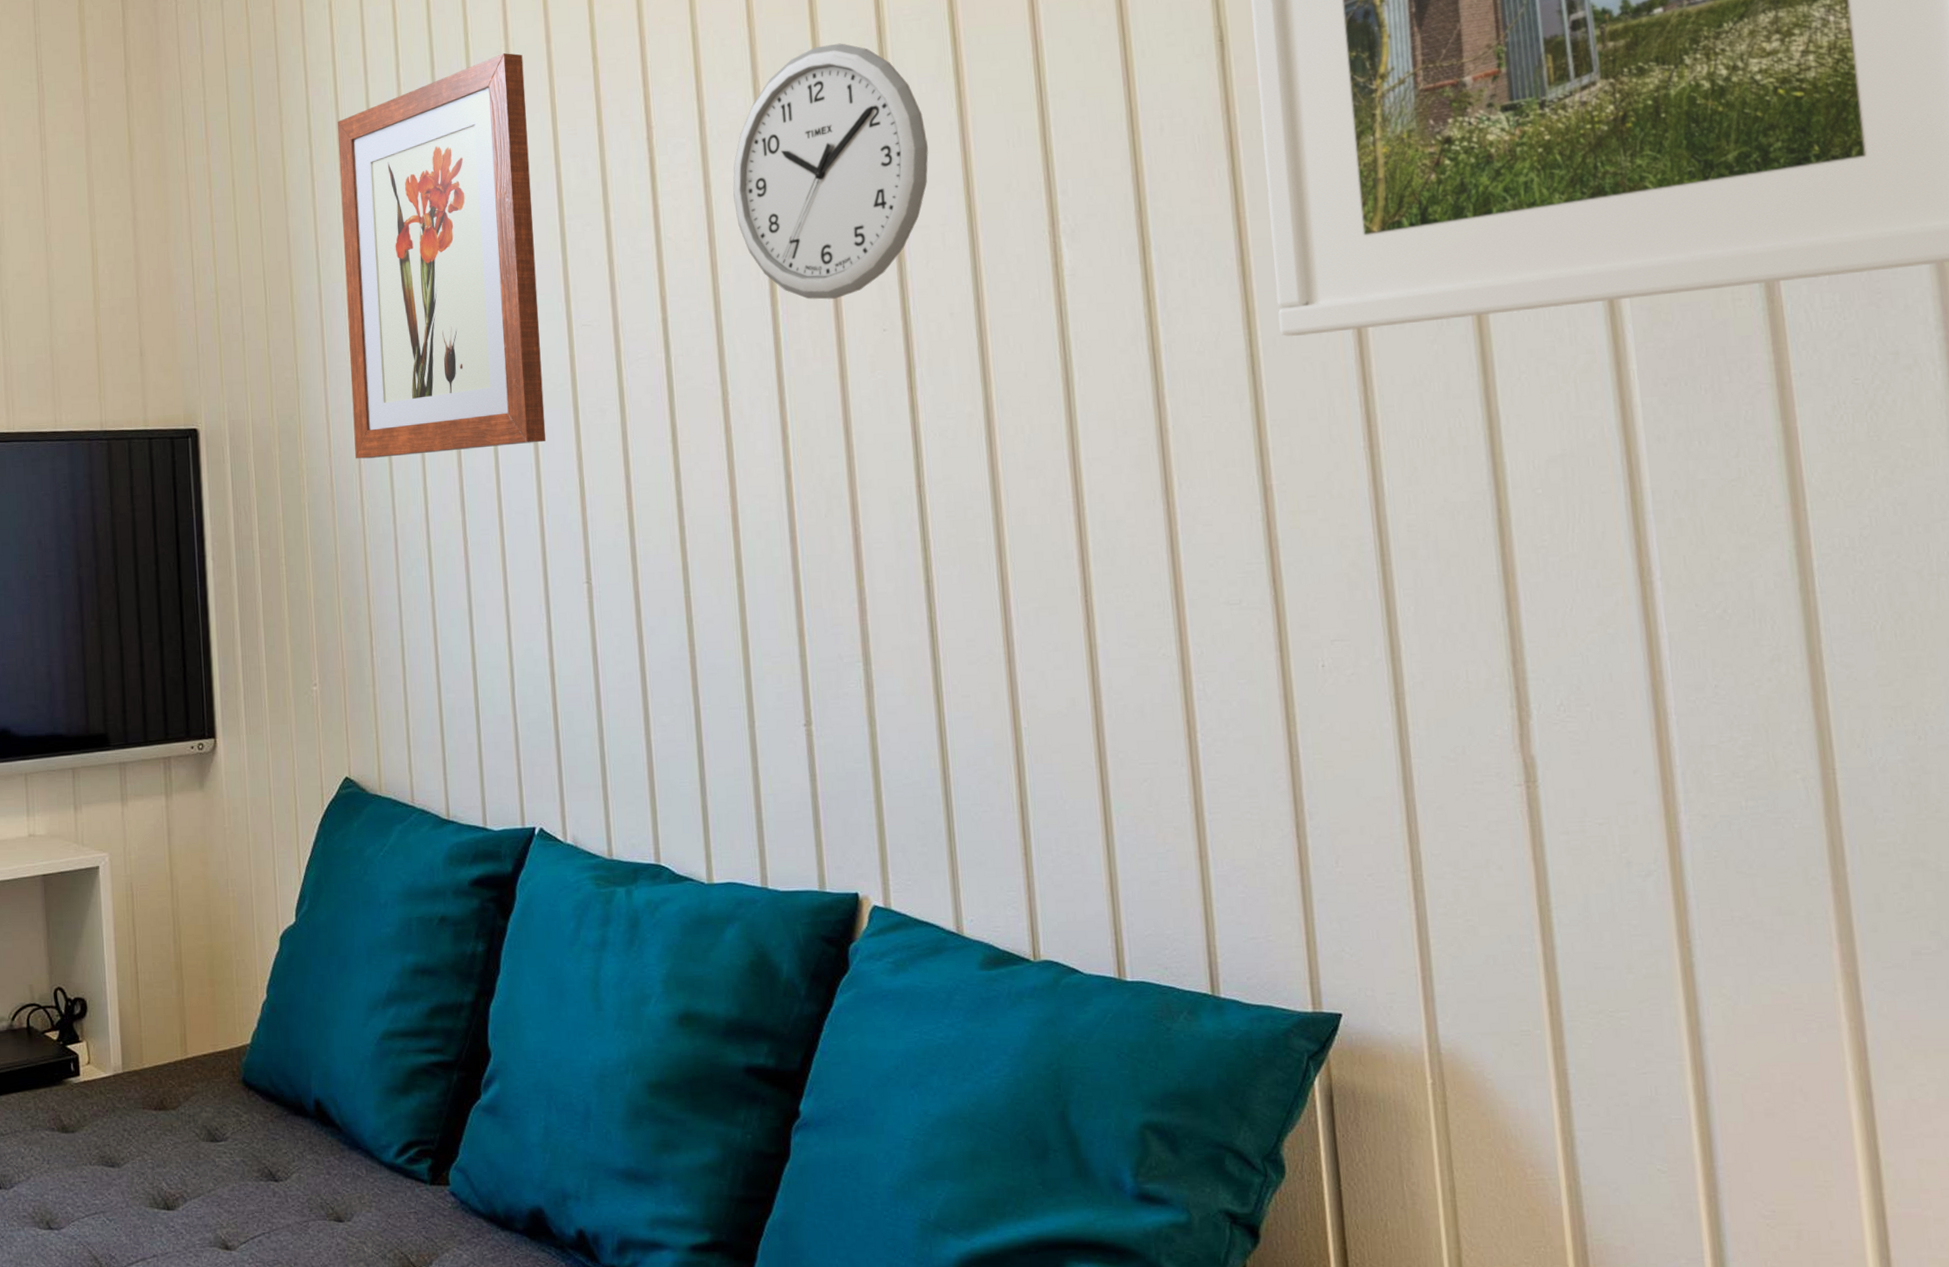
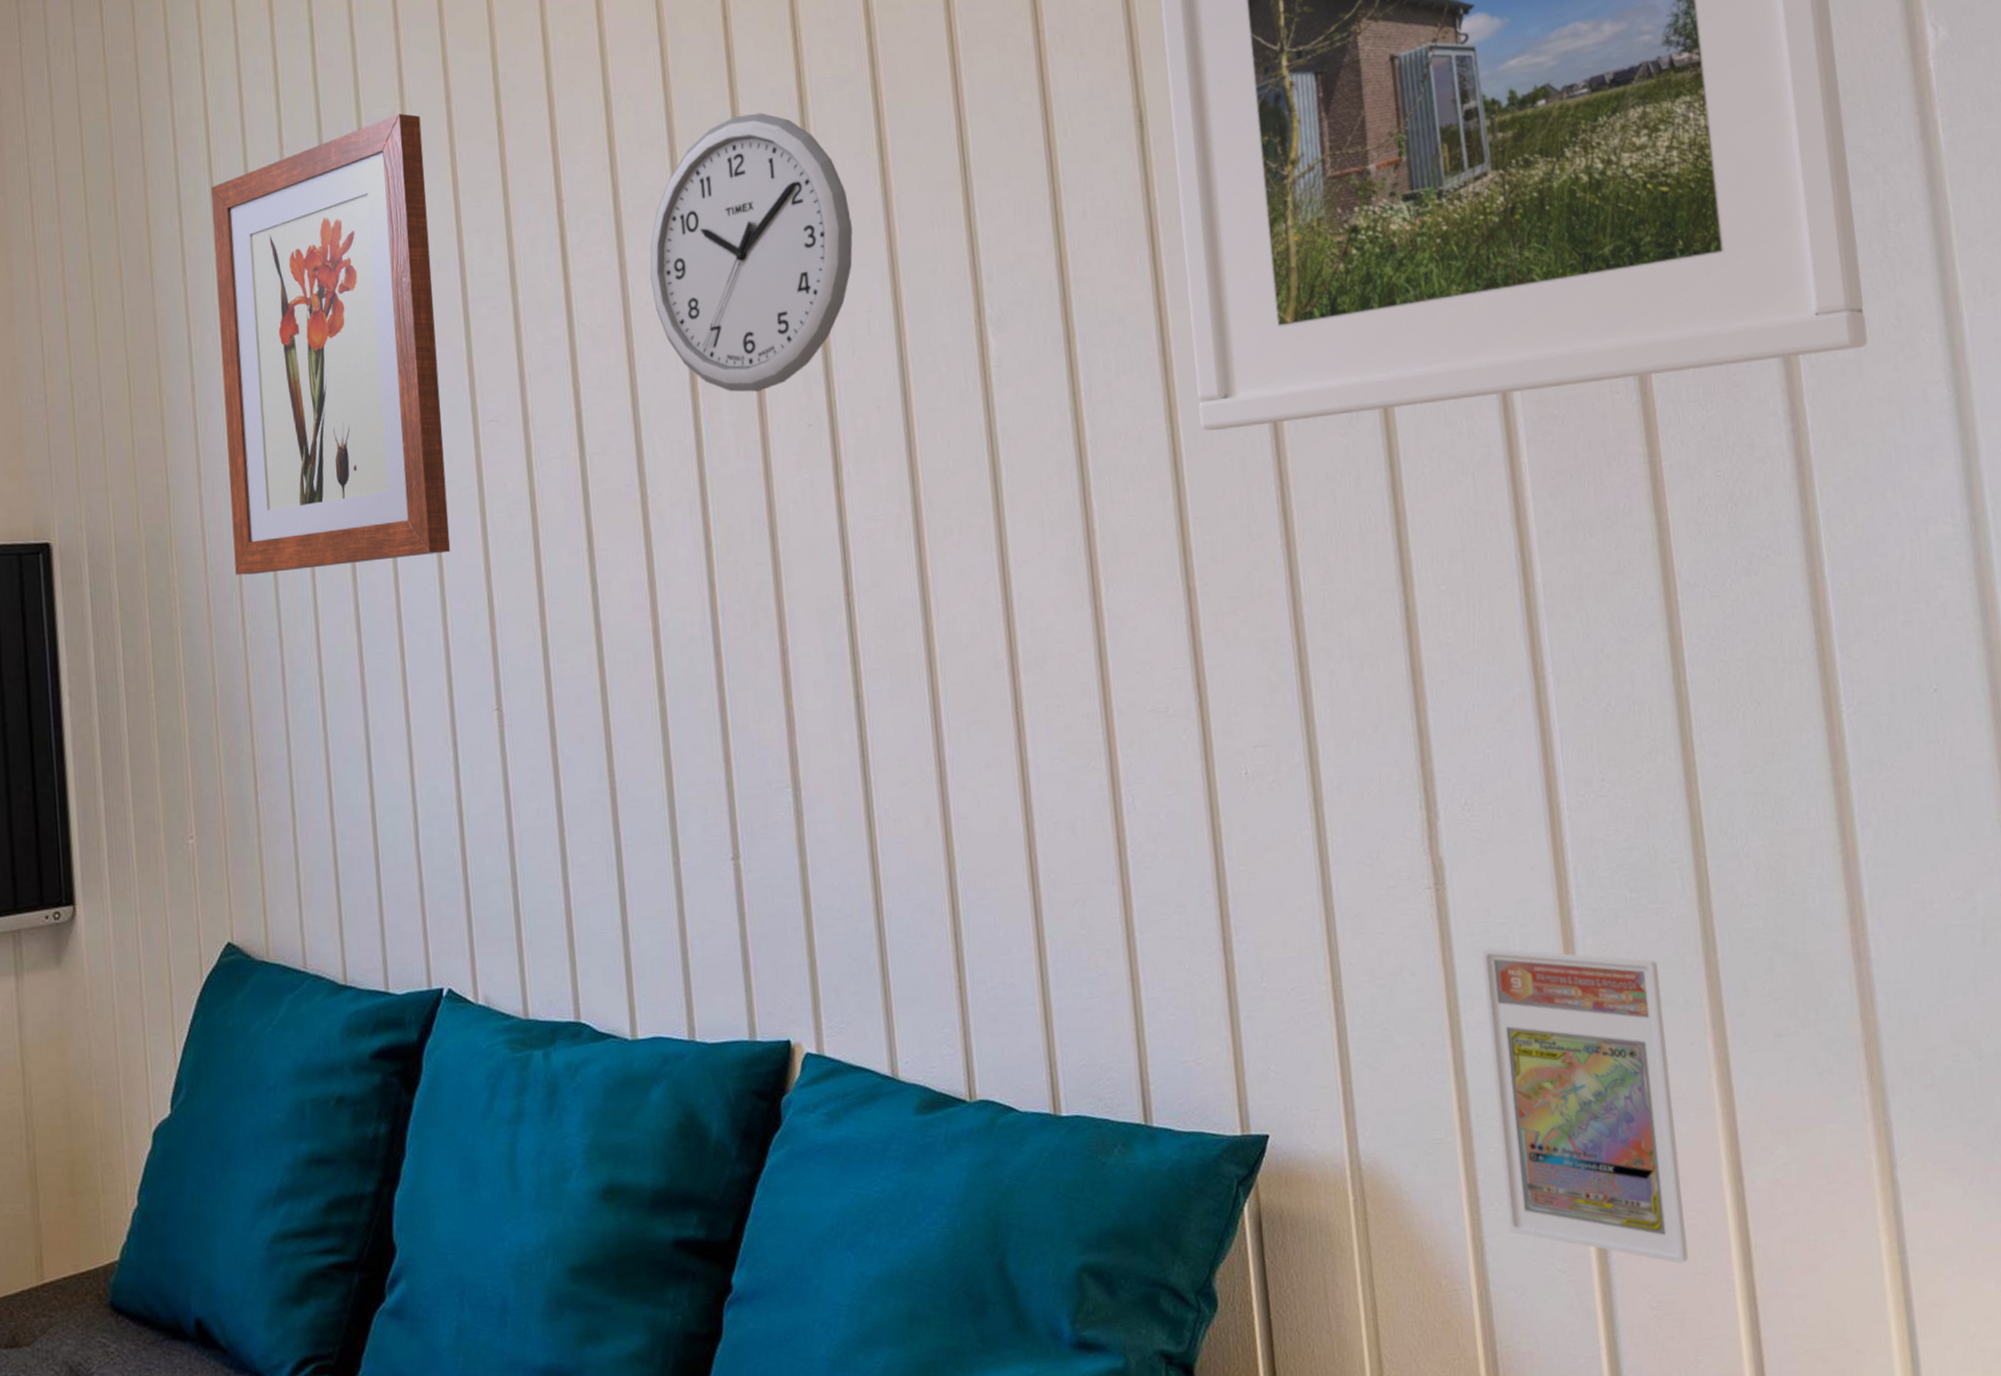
trading card display case: none [1576,847,1807,1175] -> present [1481,947,1689,1264]

